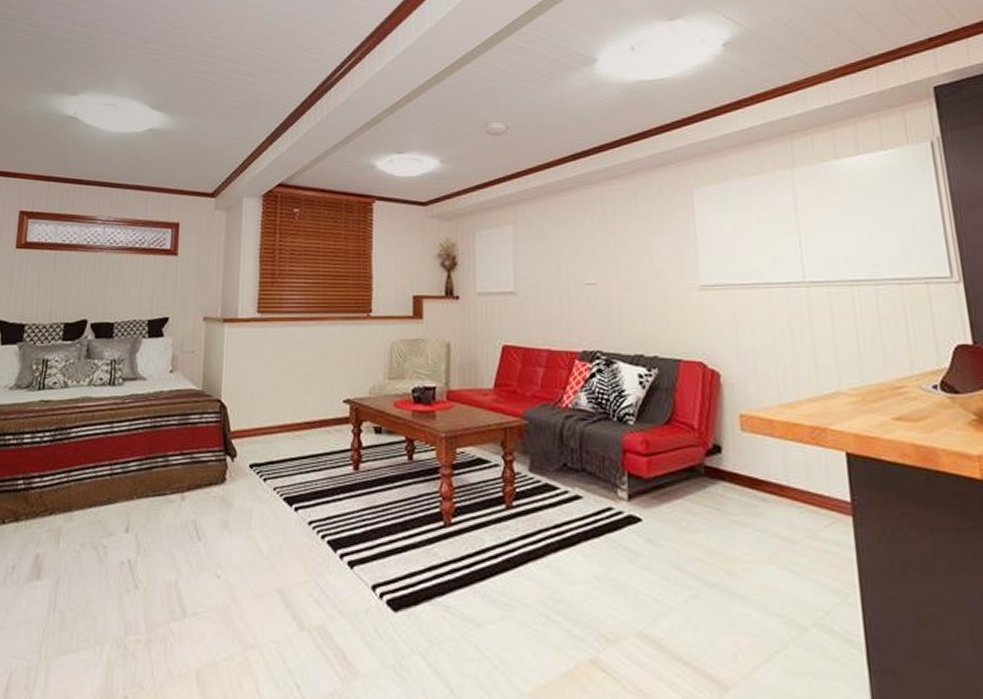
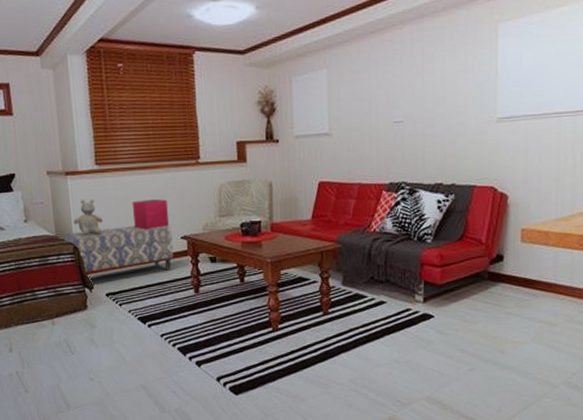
bench: none [210,383,333,442] -> present [64,225,174,272]
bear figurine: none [224,351,257,393] -> present [73,199,103,236]
storage bin: none [292,355,333,389] -> present [131,199,170,230]

